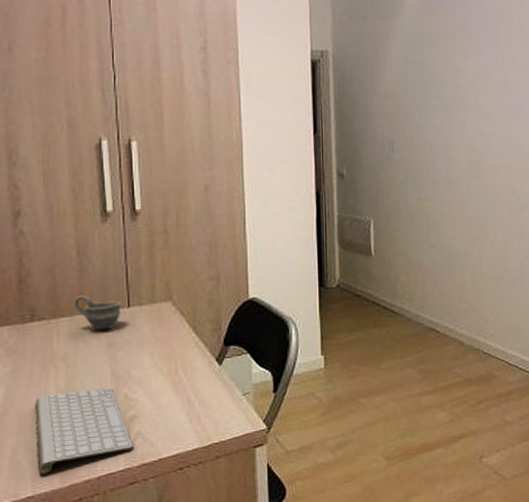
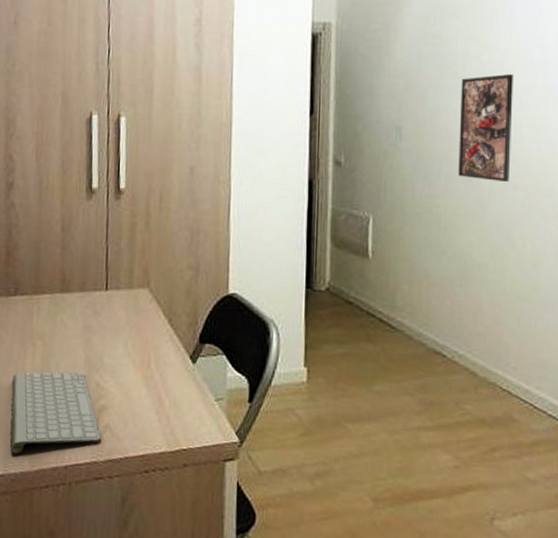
cup: present [74,294,121,330] -> none [55,272,100,312]
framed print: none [441,94,483,185] -> present [458,73,513,183]

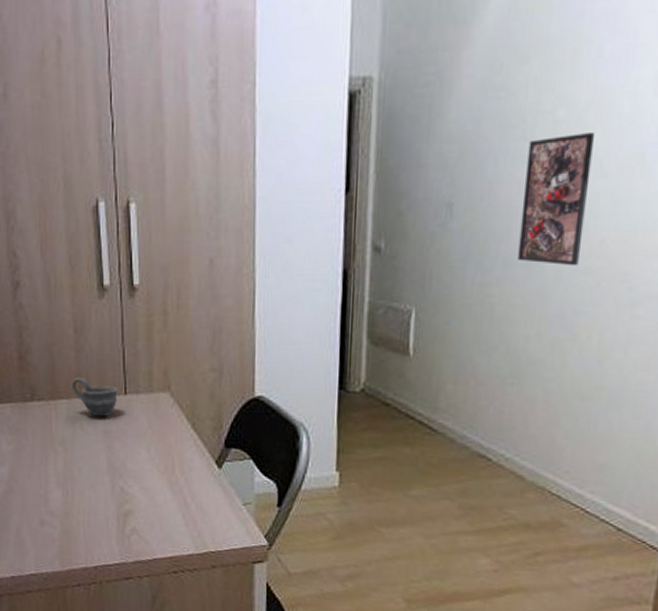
keyboard: present [9,372,101,454] -> none [35,477,128,555]
cup: none [55,272,100,312] -> present [71,377,118,417]

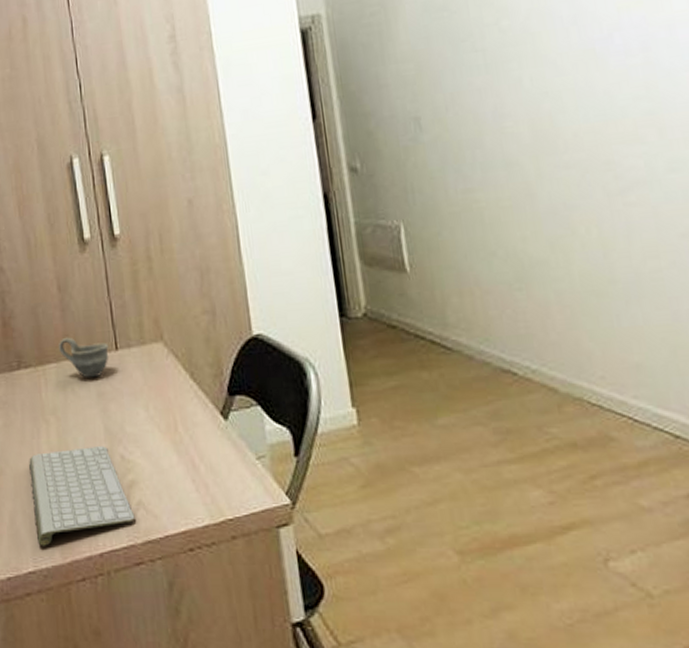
keyboard: none [35,477,128,555] -> present [28,446,135,546]
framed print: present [518,131,594,266] -> none [480,36,558,164]

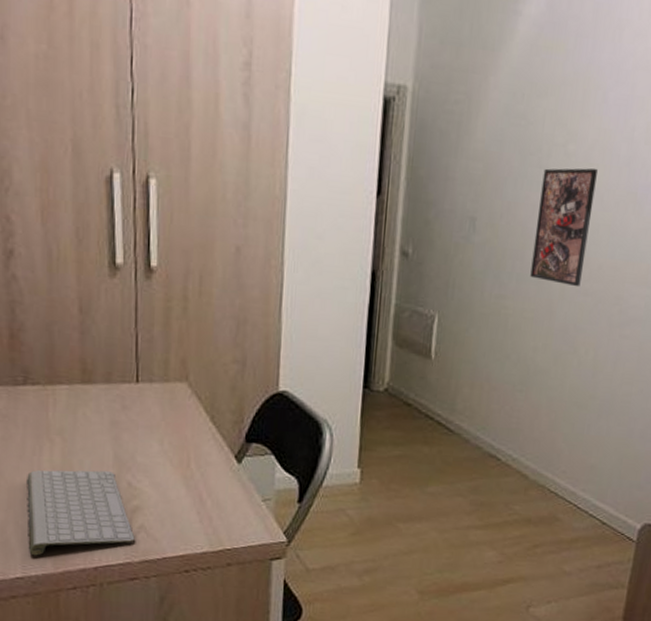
cup: present [59,337,109,378] -> none [73,361,129,406]
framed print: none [480,36,558,164] -> present [530,168,598,287]

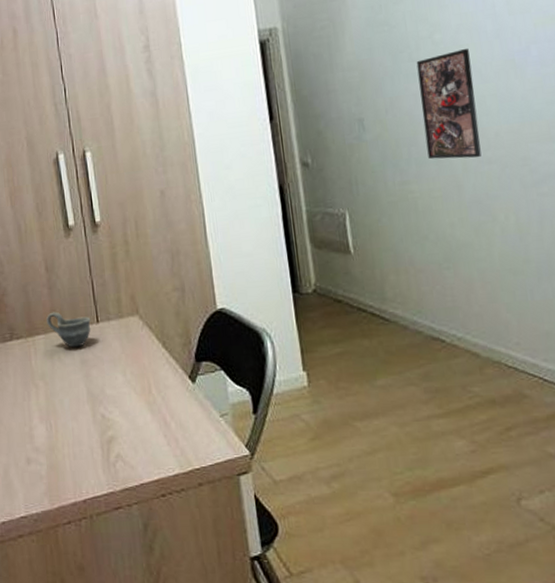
keyboard: present [25,470,135,556] -> none [20,407,114,494]
cup: none [73,361,129,406] -> present [47,311,91,348]

